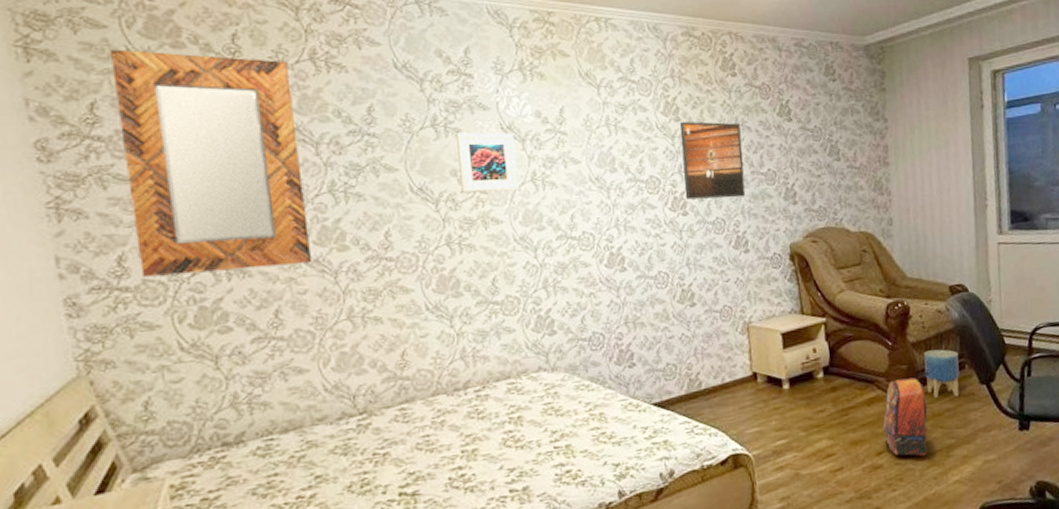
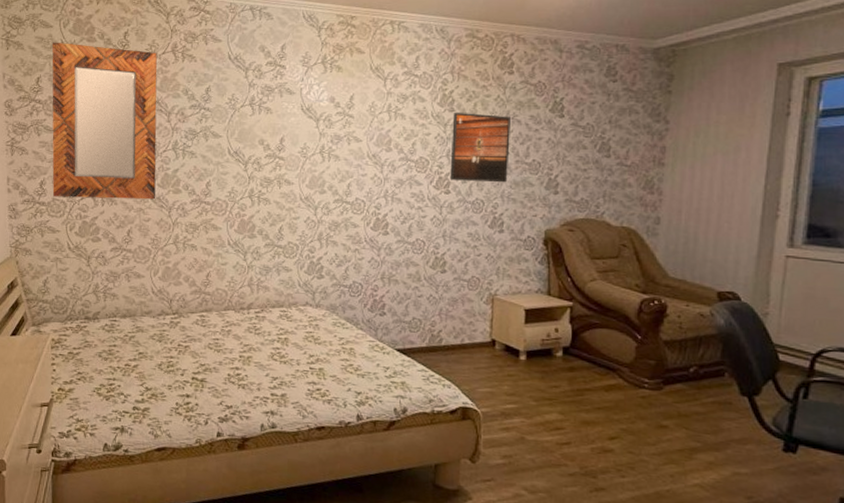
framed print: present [456,132,519,193] -> none [265,111,311,160]
backpack: present [883,371,930,456] -> none [619,370,681,451]
planter: present [924,349,960,398] -> none [675,351,719,403]

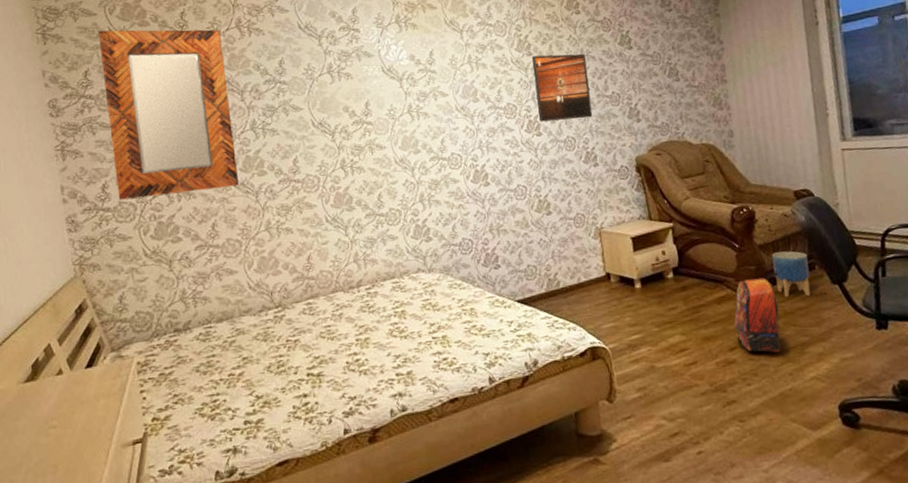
backpack: none [619,370,681,451] -> present [734,272,781,353]
planter: none [675,351,719,403] -> present [771,251,811,297]

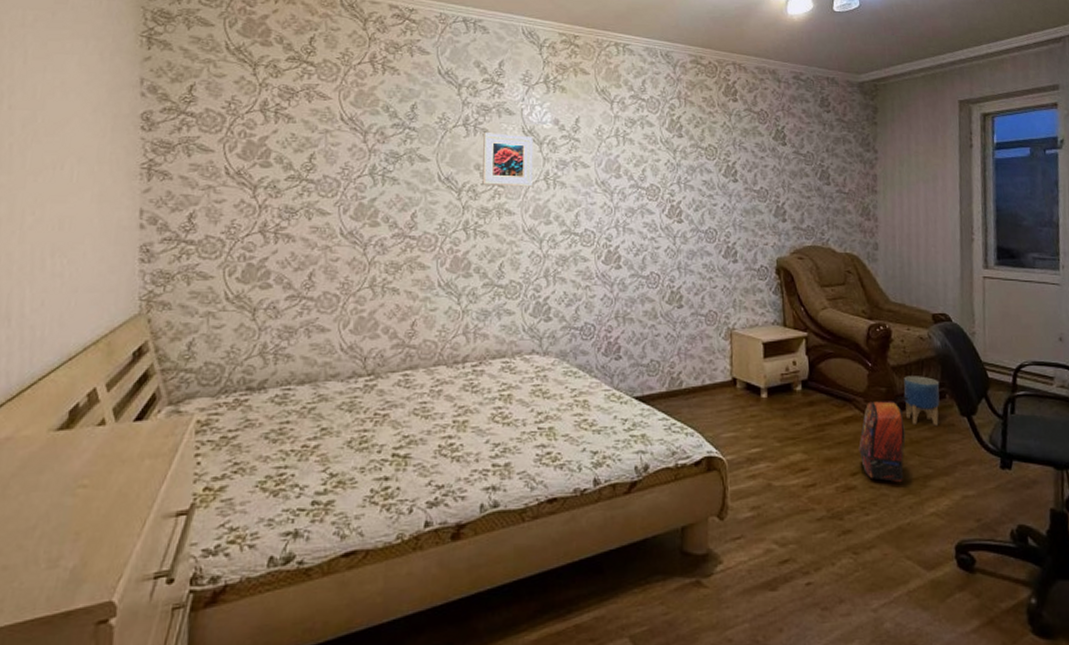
home mirror: present [97,29,240,200] -> none [205,43,351,235]
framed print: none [347,74,398,125] -> present [482,132,533,187]
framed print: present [531,53,593,122] -> none [681,137,738,211]

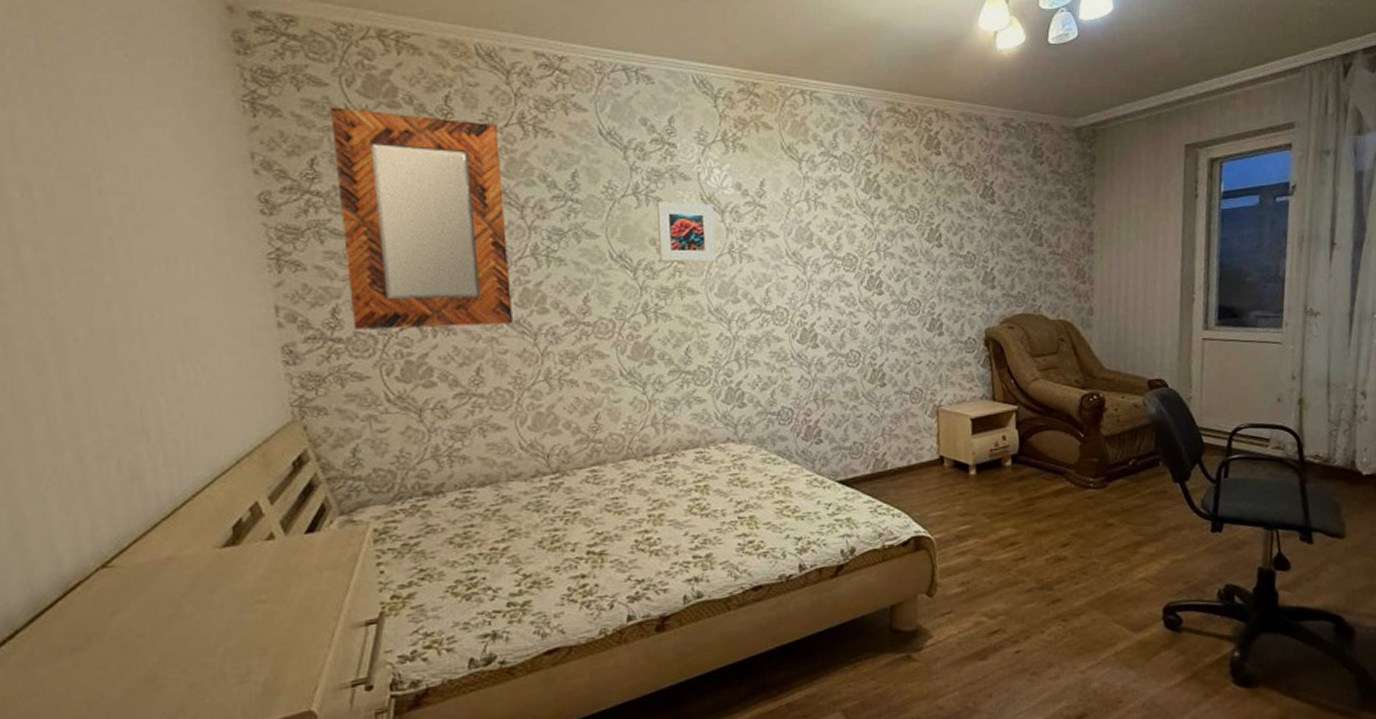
home mirror: none [205,43,351,235] -> present [329,107,514,330]
backpack: present [859,396,909,482] -> none [1069,466,1122,551]
planter: present [903,376,940,427] -> none [1116,444,1153,494]

